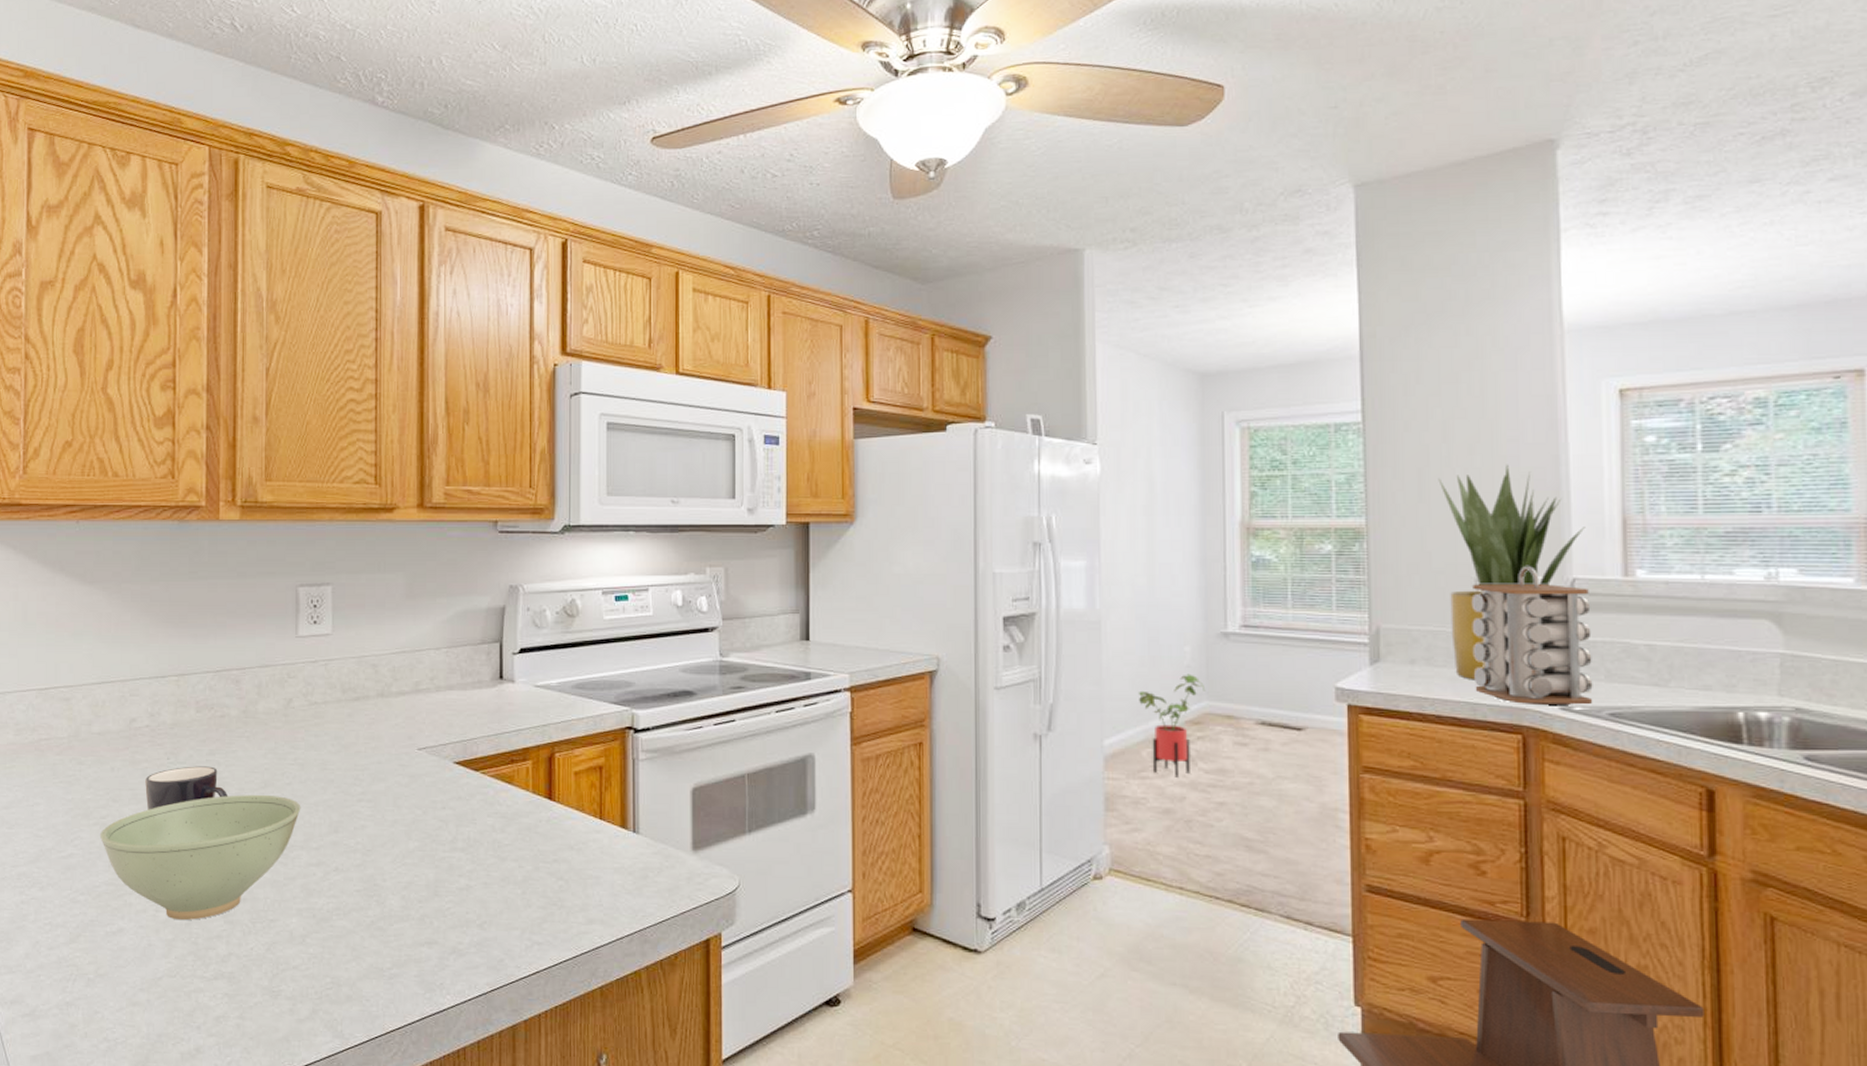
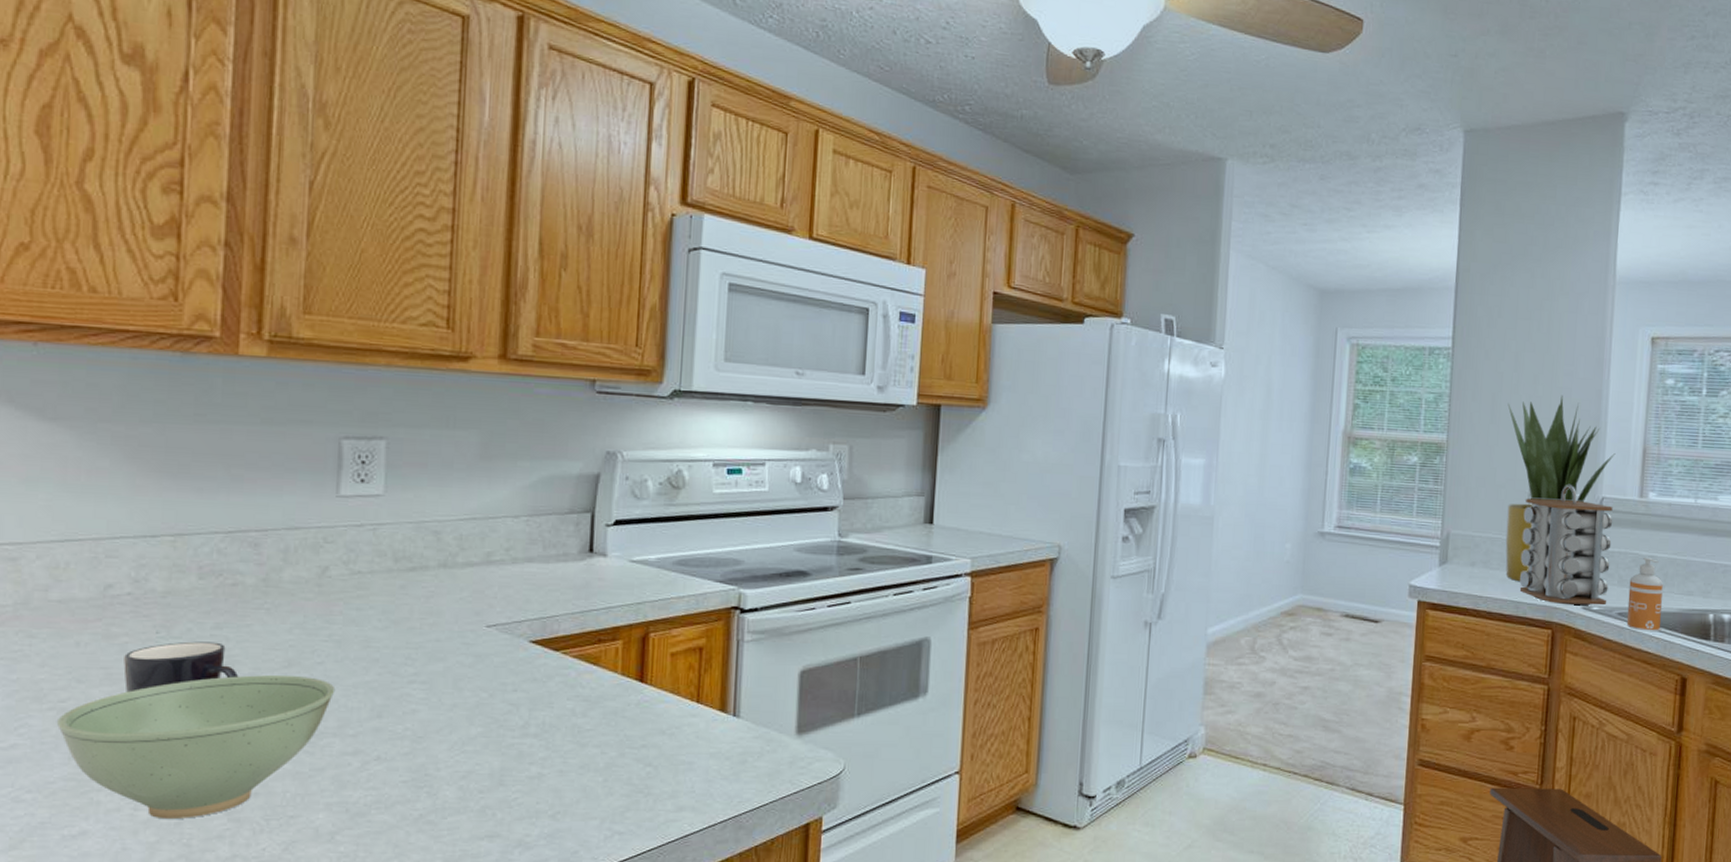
house plant: present [1138,674,1206,778] -> none [1241,569,1301,664]
soap dispenser: none [1621,646,1671,736] -> present [1626,557,1663,633]

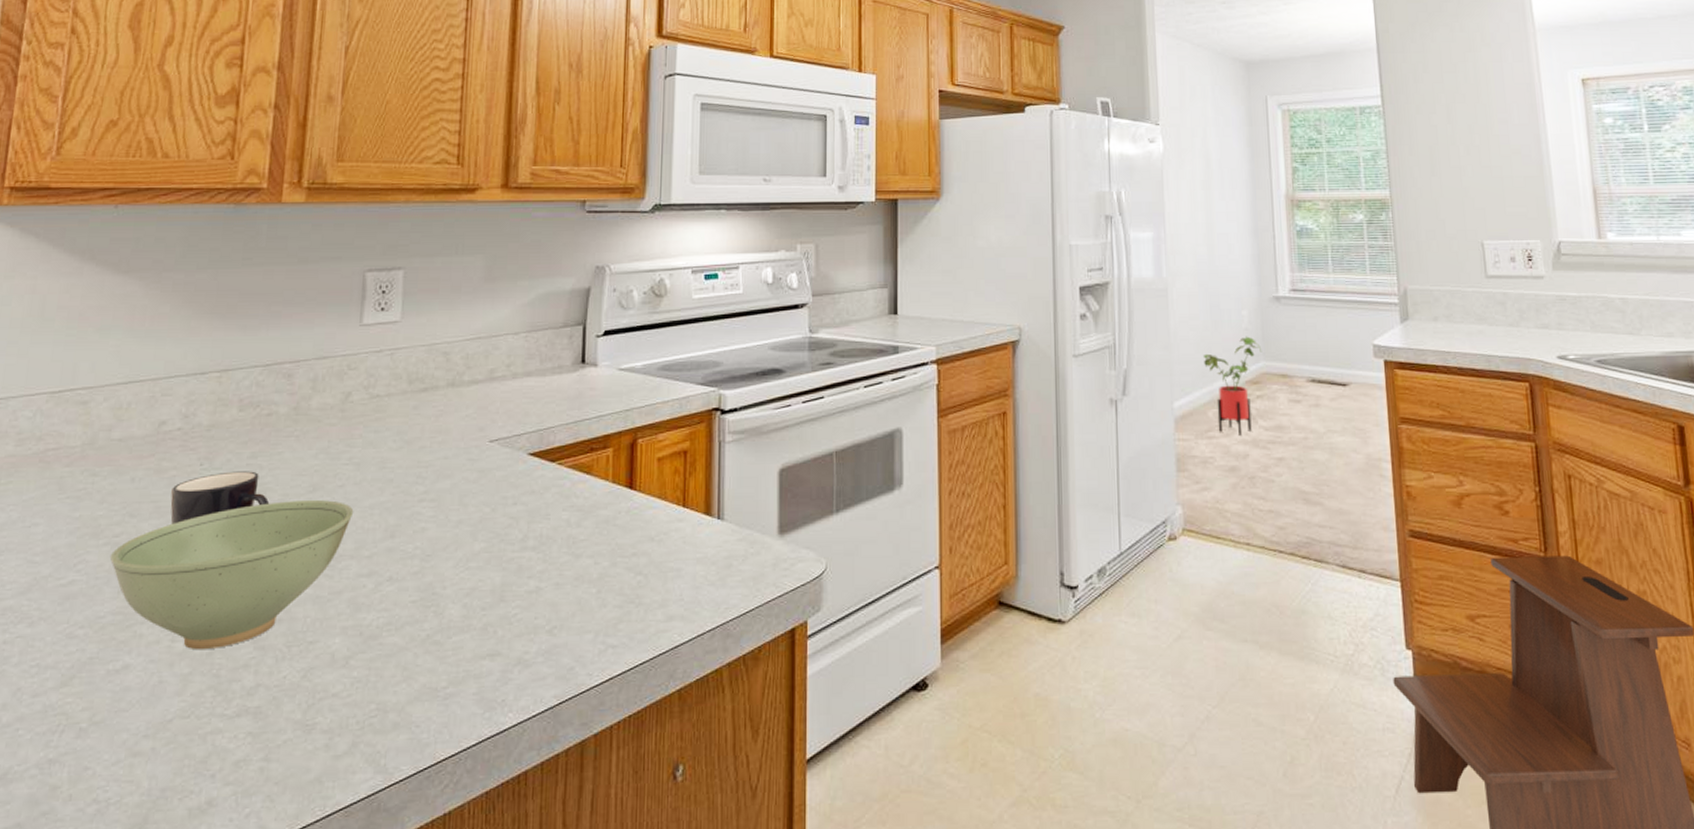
house plant: none [1241,569,1301,664] -> present [1202,336,1262,436]
planter: present [1505,395,1616,582] -> none [1446,142,1565,335]
spice rack: present [1519,485,1613,606] -> none [1480,231,1583,356]
soap dispenser: present [1626,557,1663,633] -> none [1602,299,1646,379]

